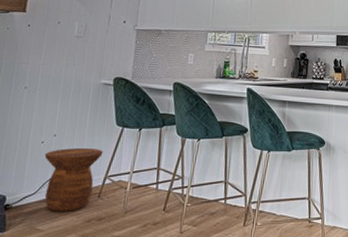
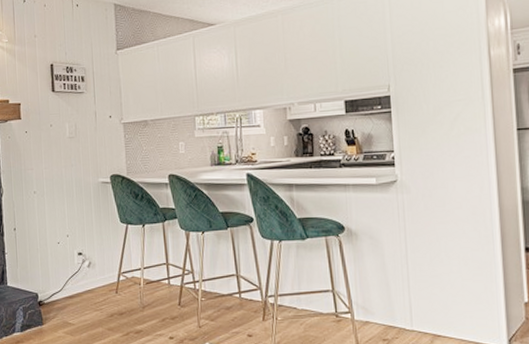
side table: present [44,147,103,212] -> none [62,246,113,307]

